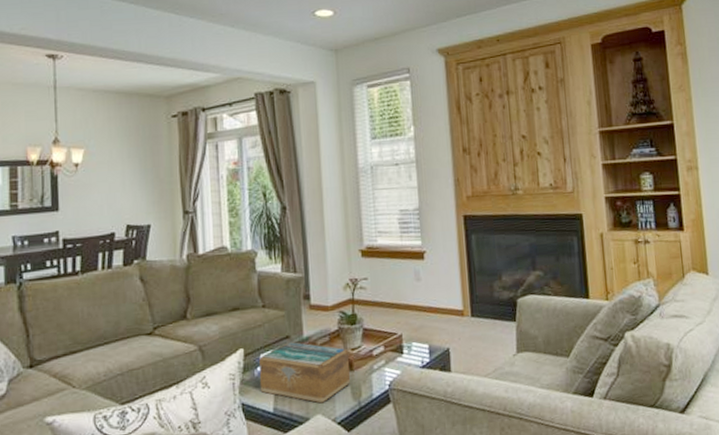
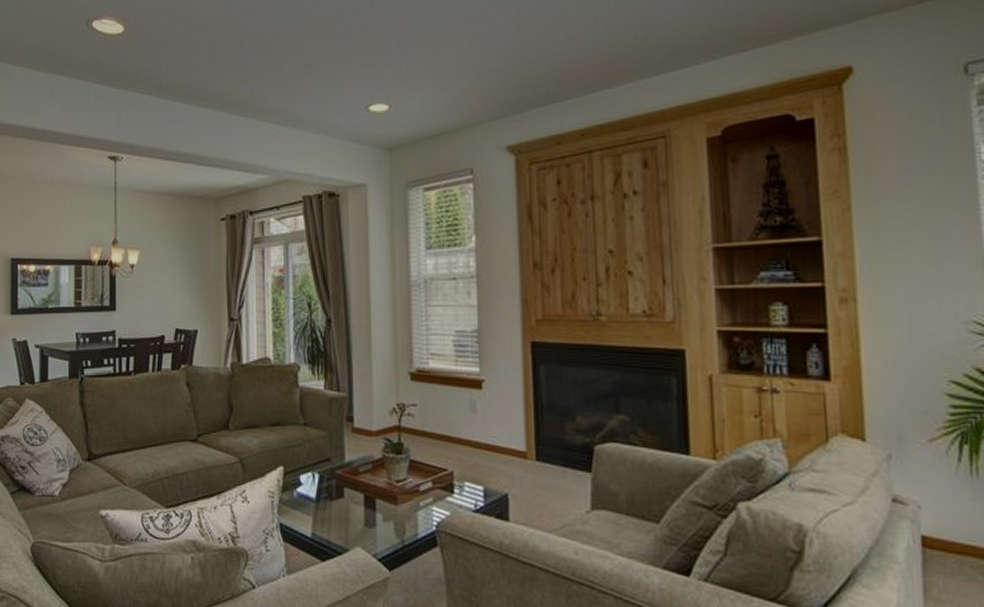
decorative box: present [258,342,350,404] -> none [298,465,394,536]

